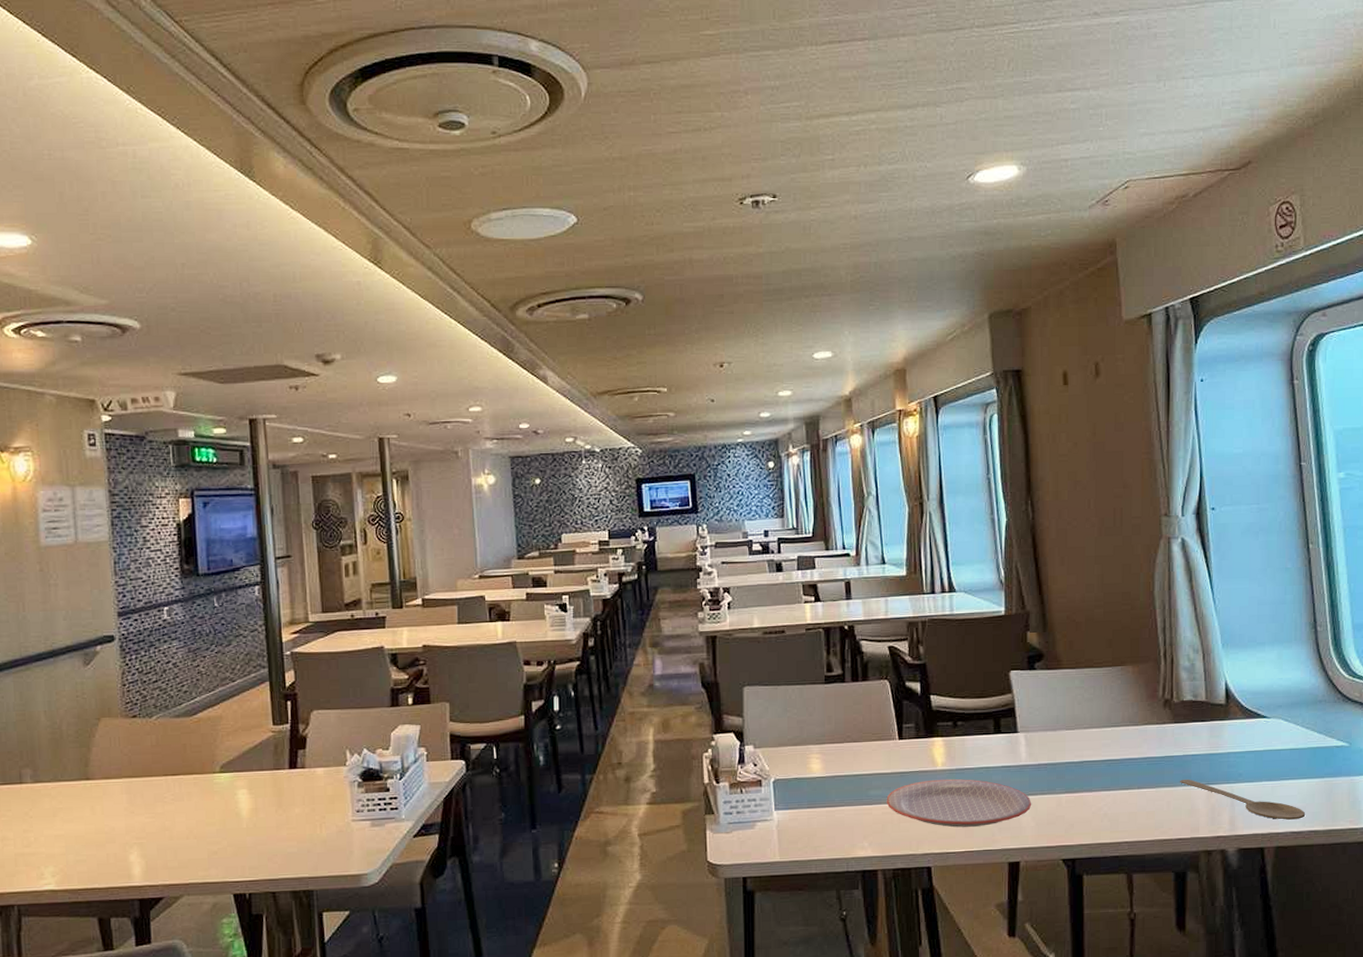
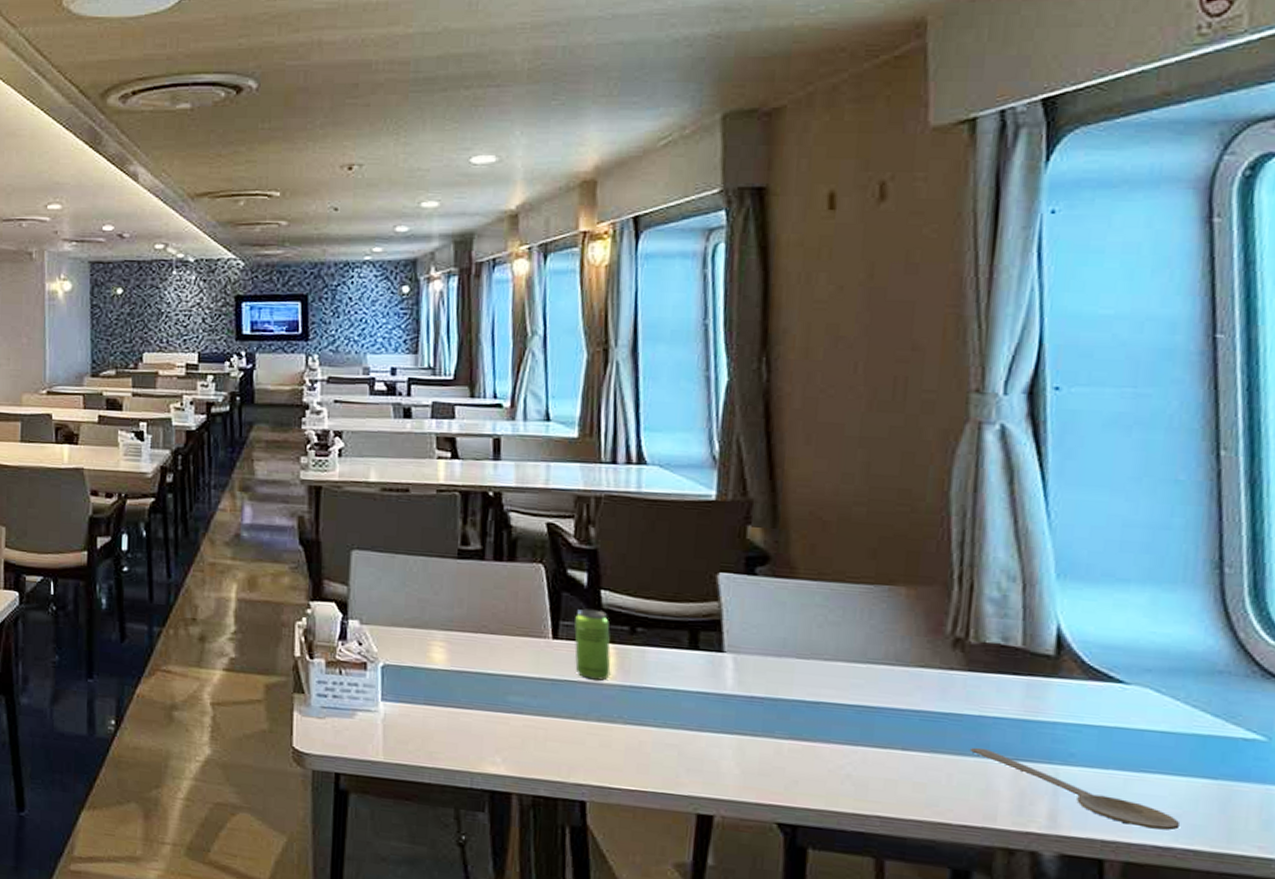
plate: present [886,778,1032,828] -> none [529,694,738,763]
beverage can: none [914,711,942,768] -> present [574,608,611,680]

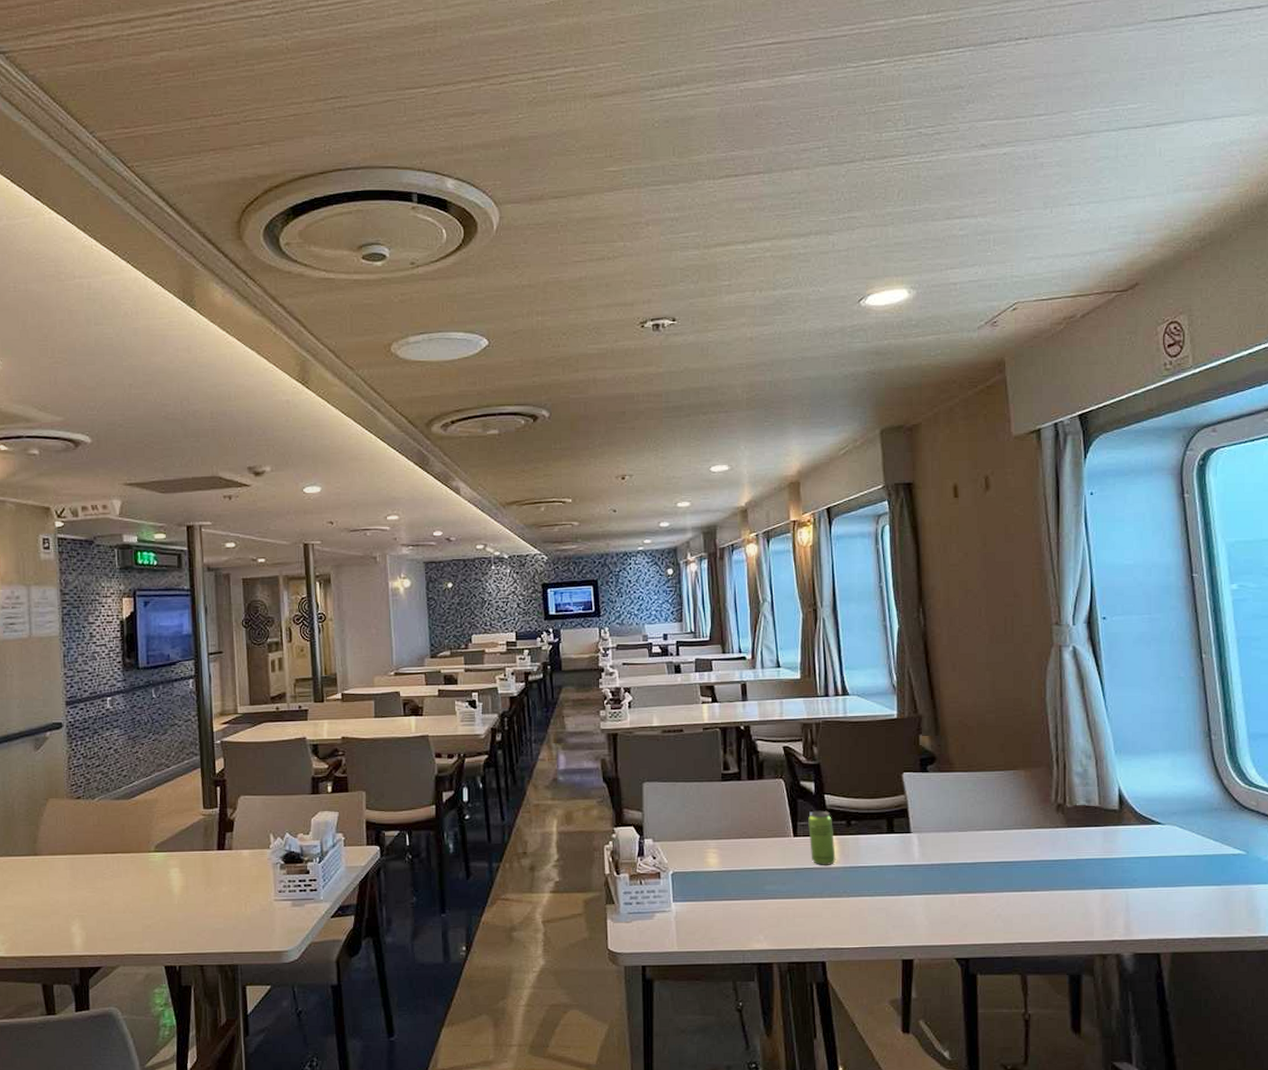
wooden spoon: present [969,747,1181,831] -> none [1073,882,1203,926]

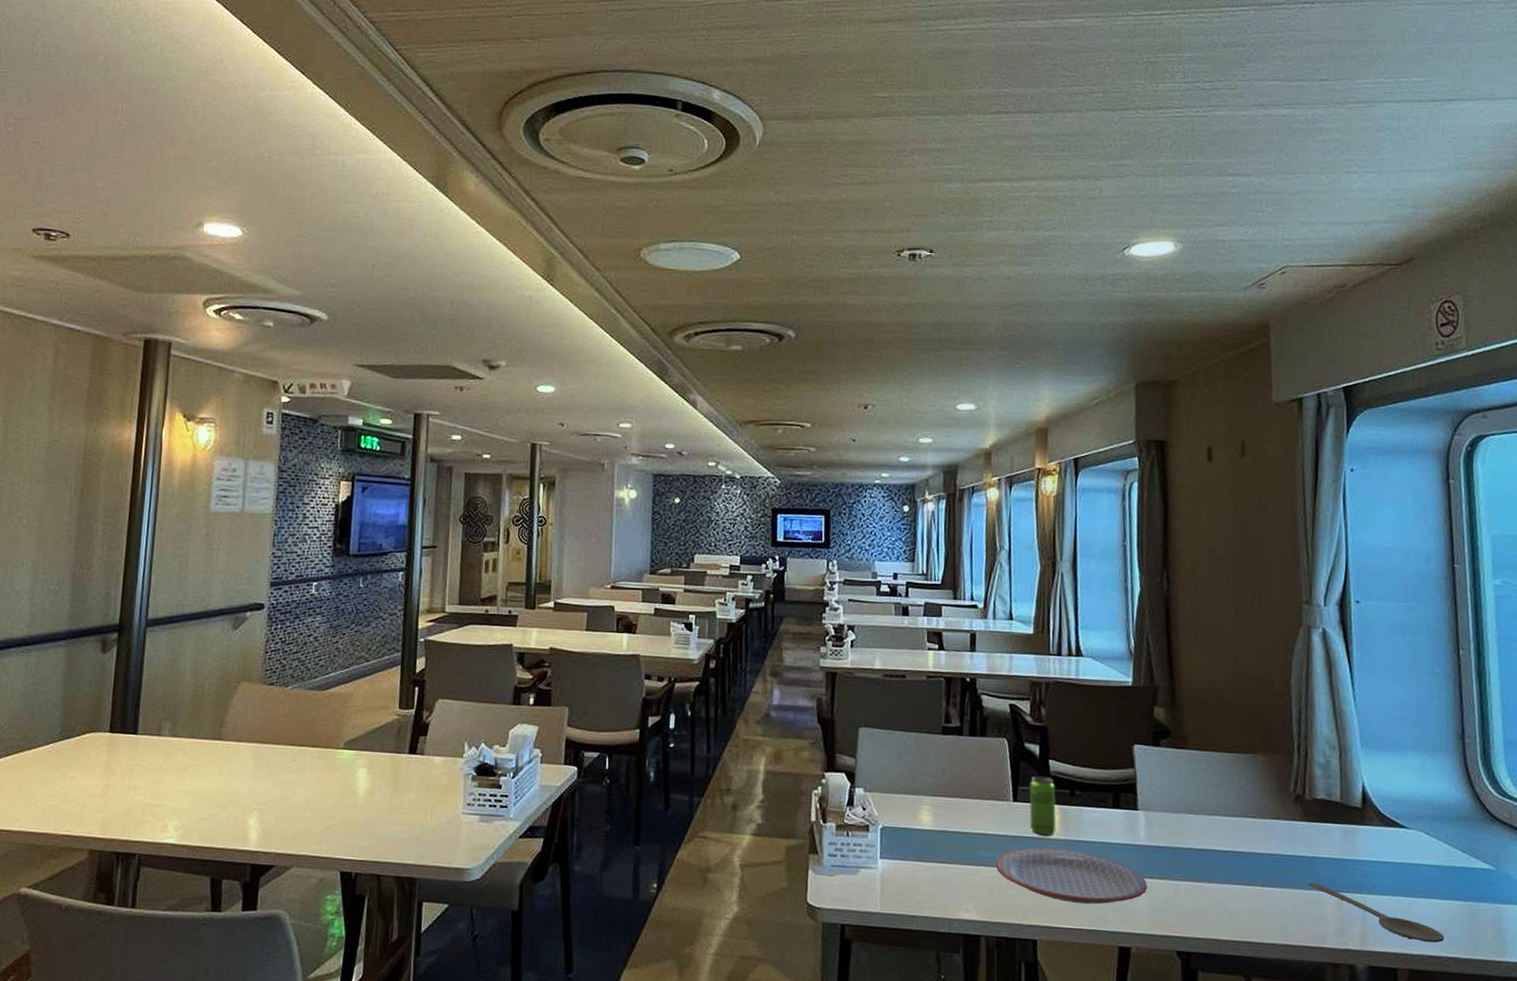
plate: none [781,876,925,924] -> present [995,848,1148,905]
wooden spoon: none [1073,882,1203,926] -> present [1307,882,1445,943]

